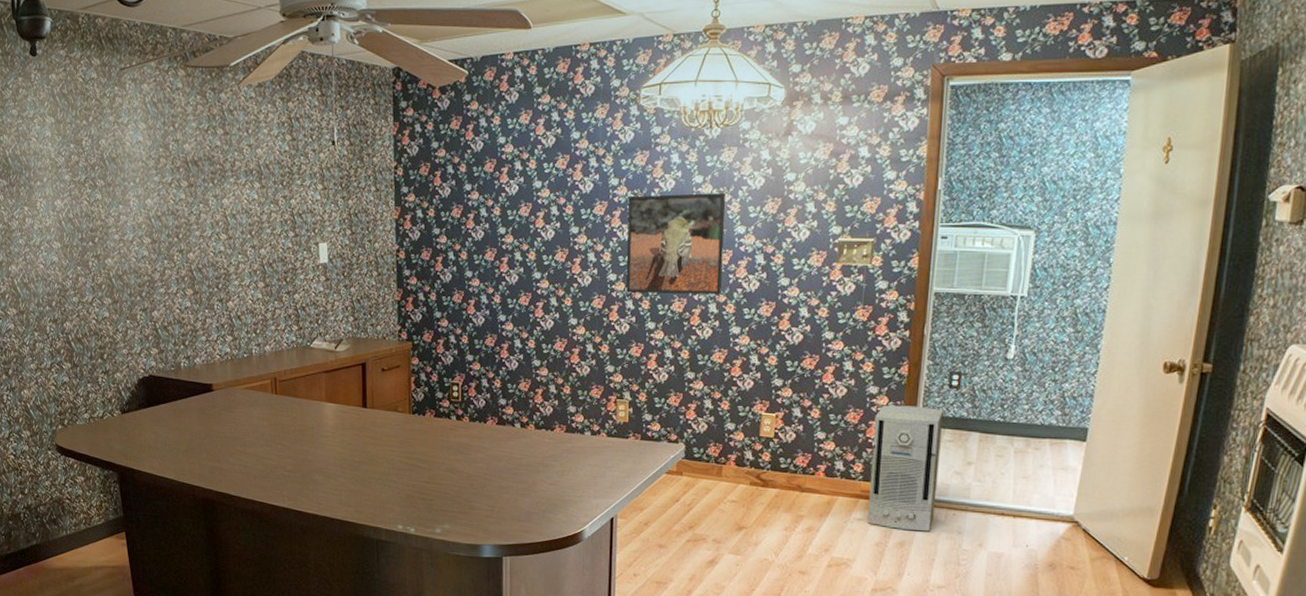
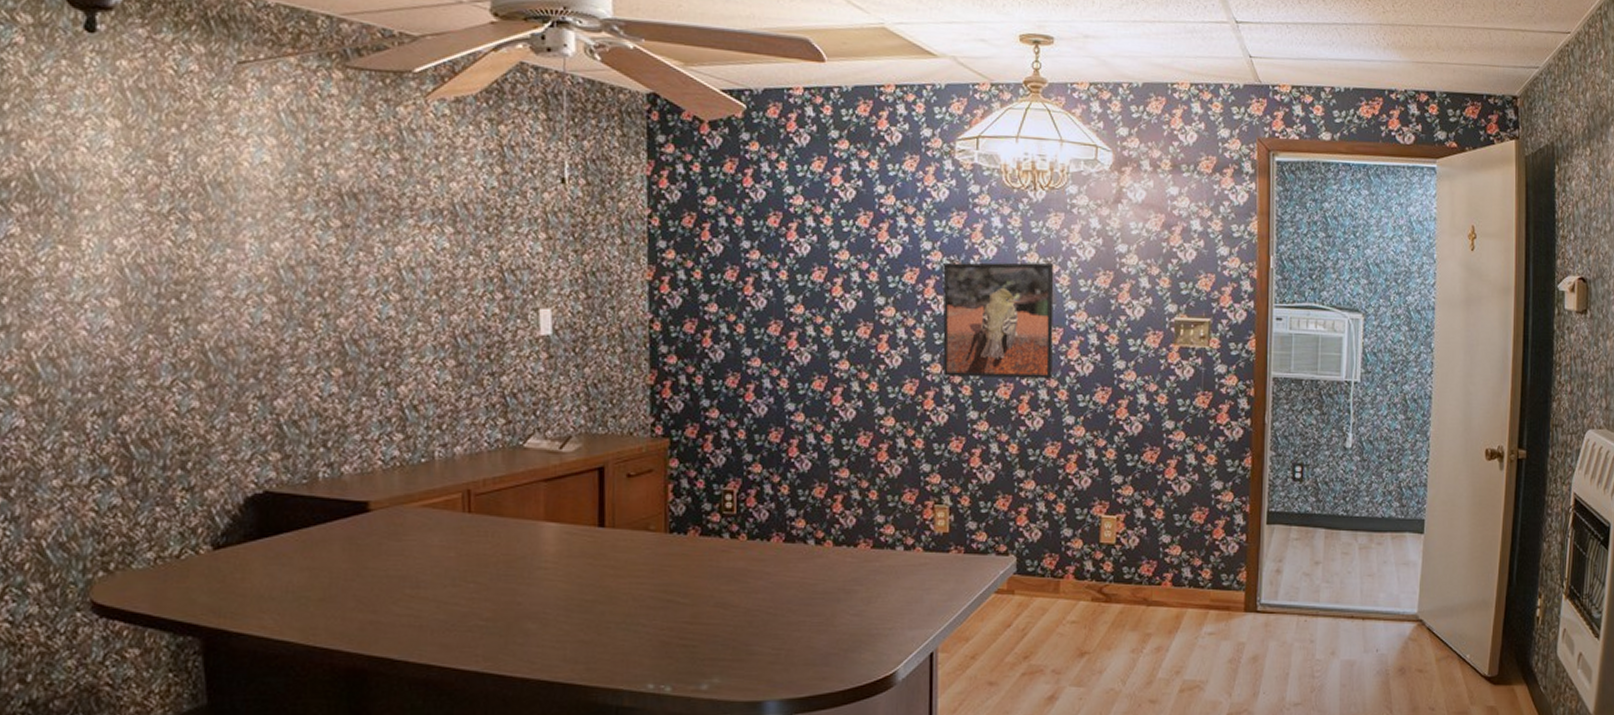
air purifier: present [867,405,943,532] -> none [1218,501,1288,643]

